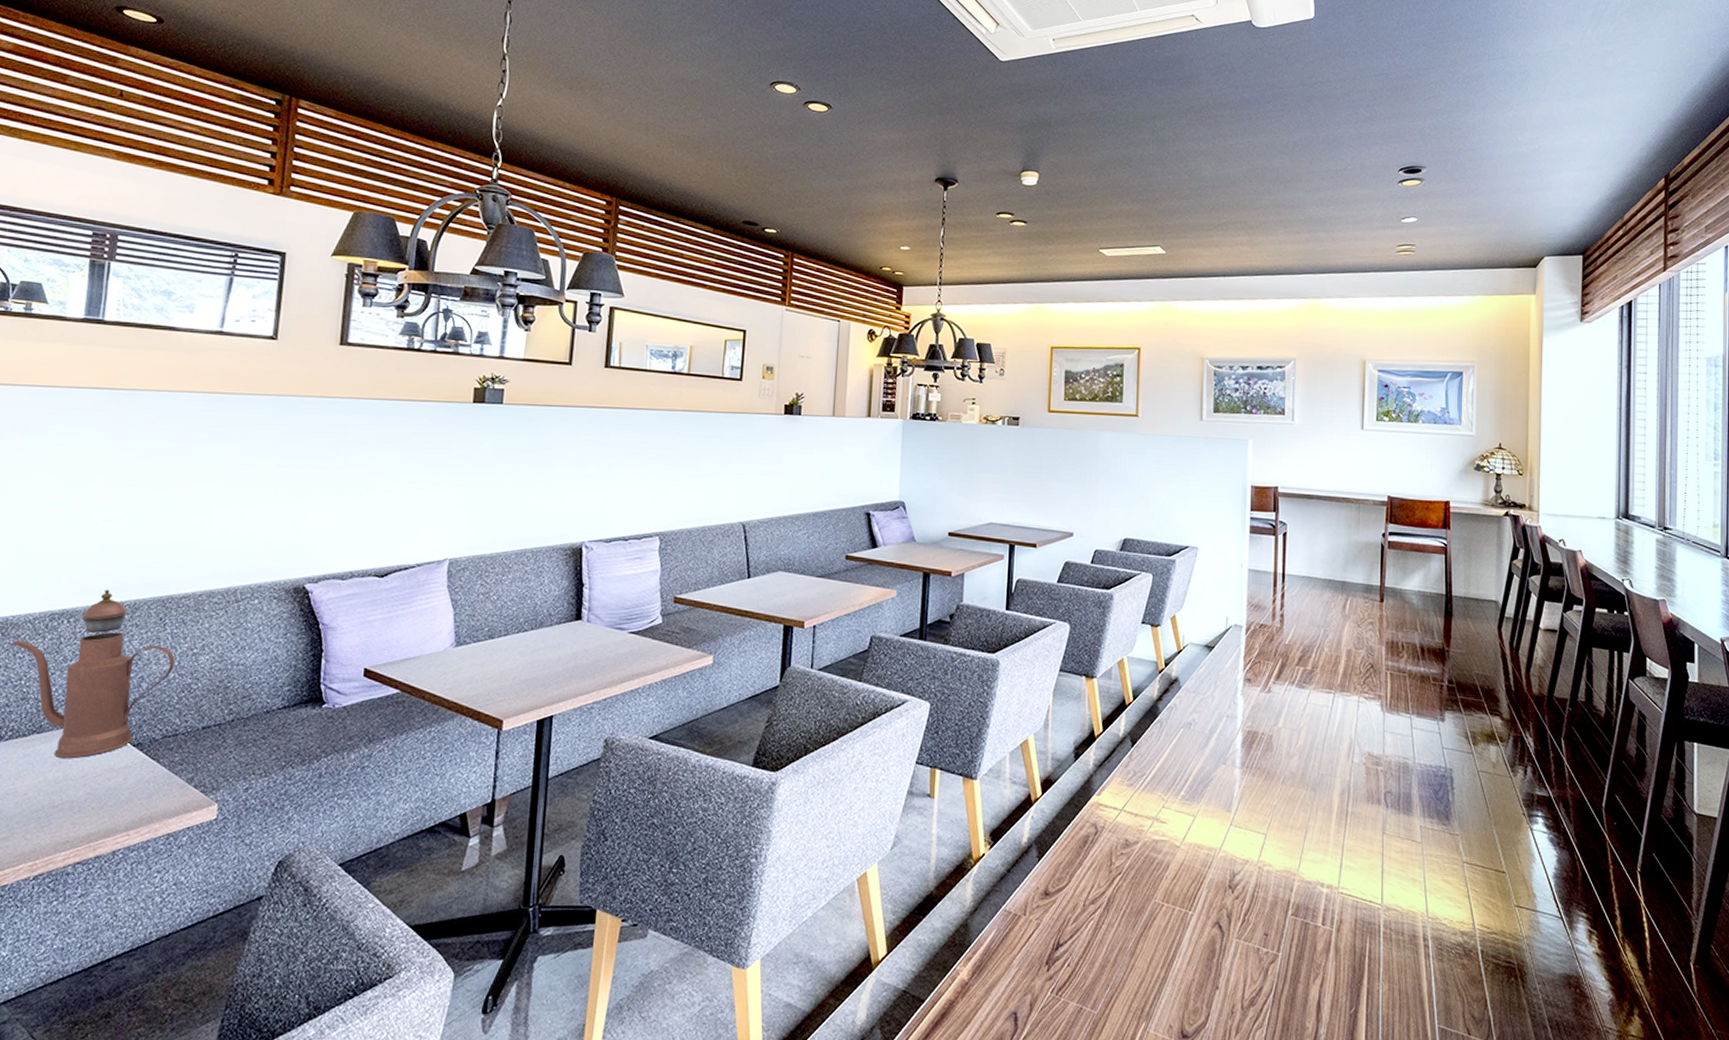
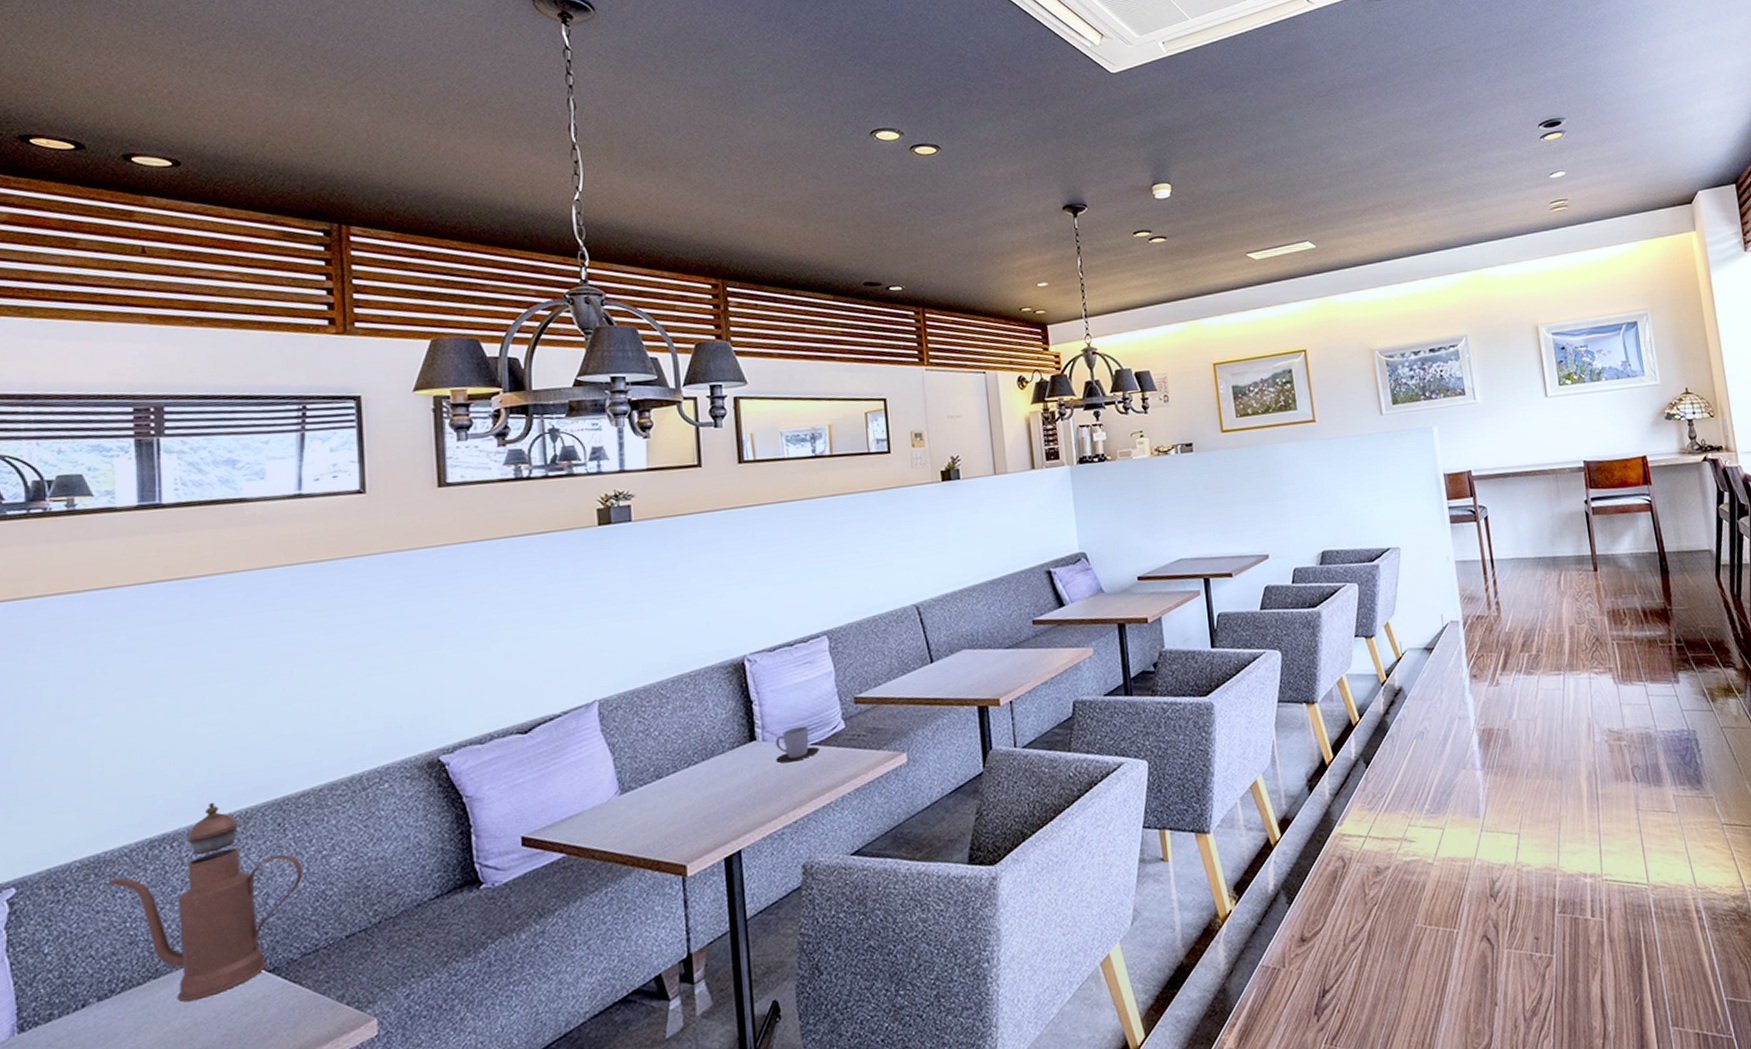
cup: none [596,614,637,645] -> present [776,725,820,763]

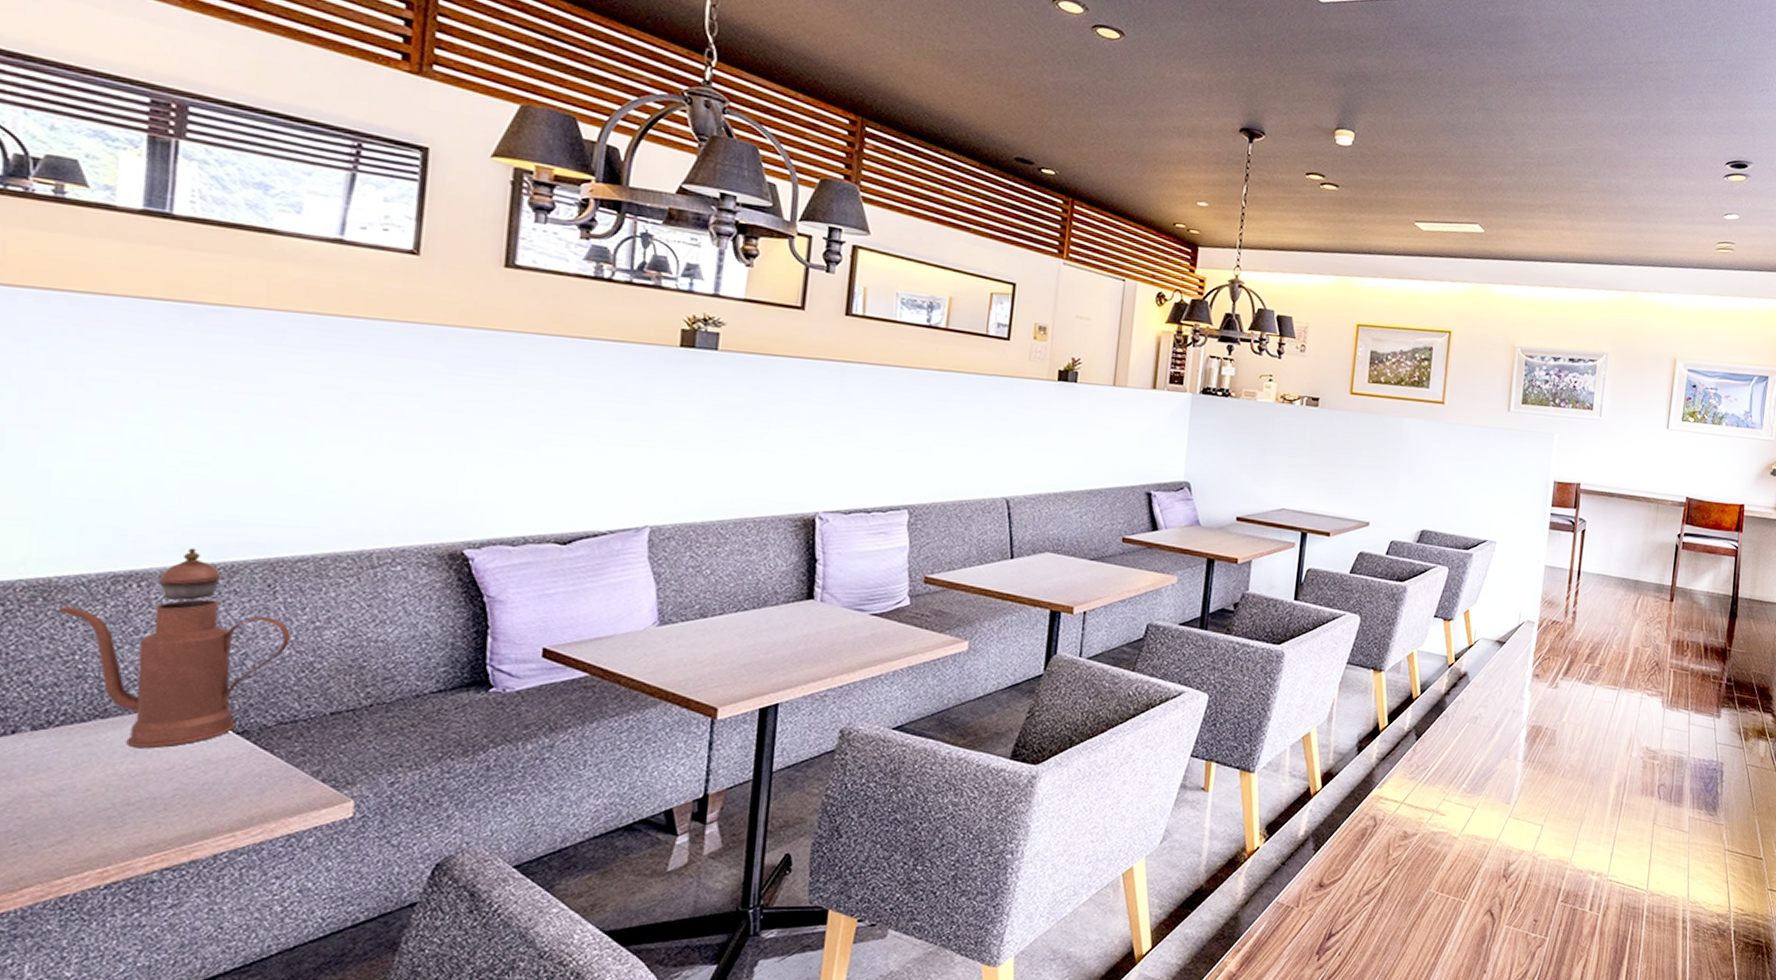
cup: present [776,725,820,763] -> none [831,594,880,628]

